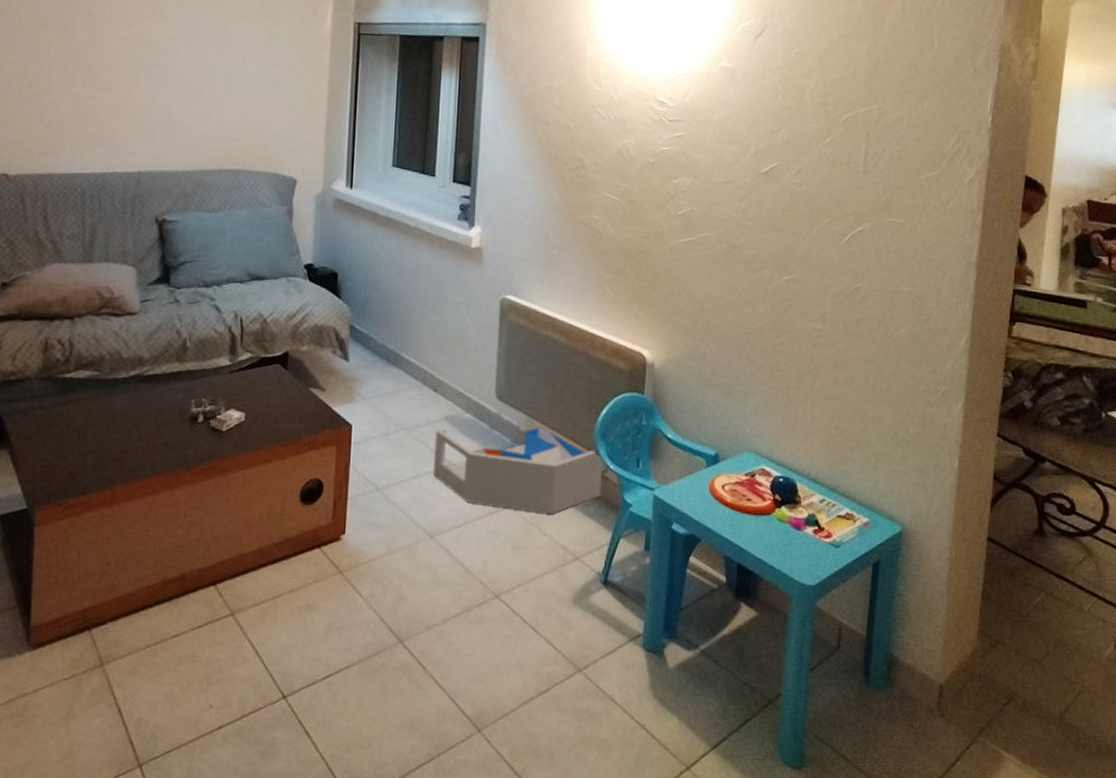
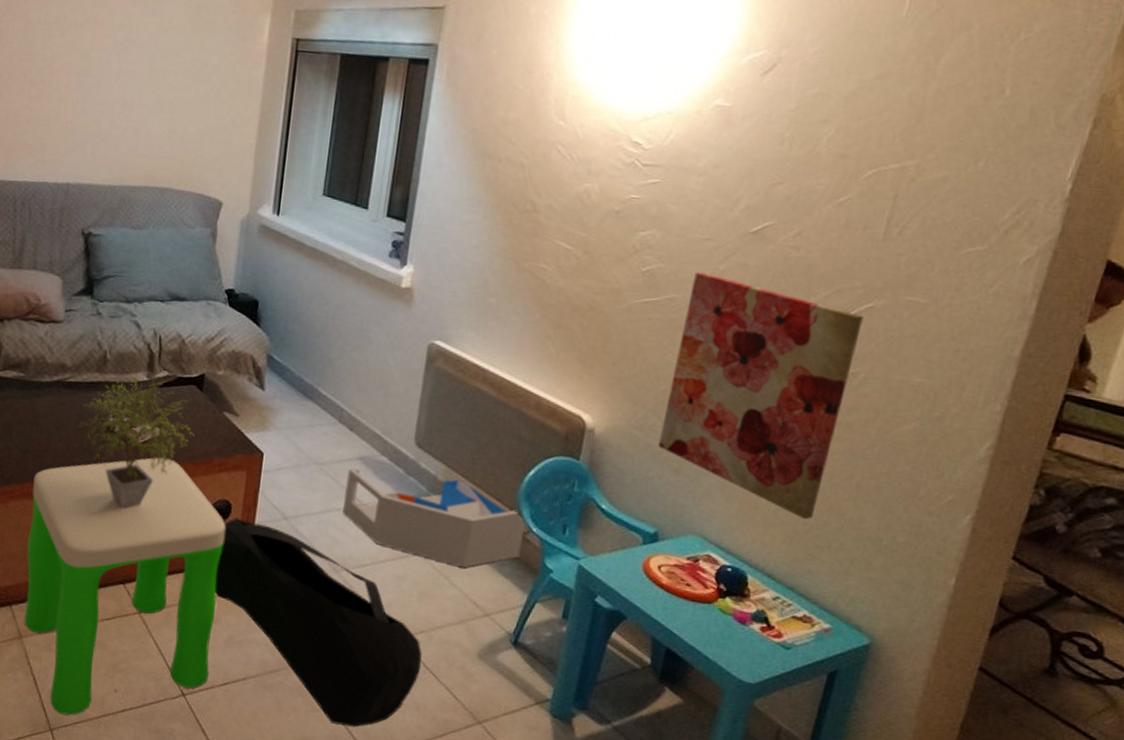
stool: none [105,443,319,745] -> present [24,457,226,716]
potted plant: none [158,361,282,504] -> present [78,376,195,509]
bag: none [310,496,521,699] -> present [214,518,422,727]
wall art: none [709,211,858,425] -> present [658,272,864,520]

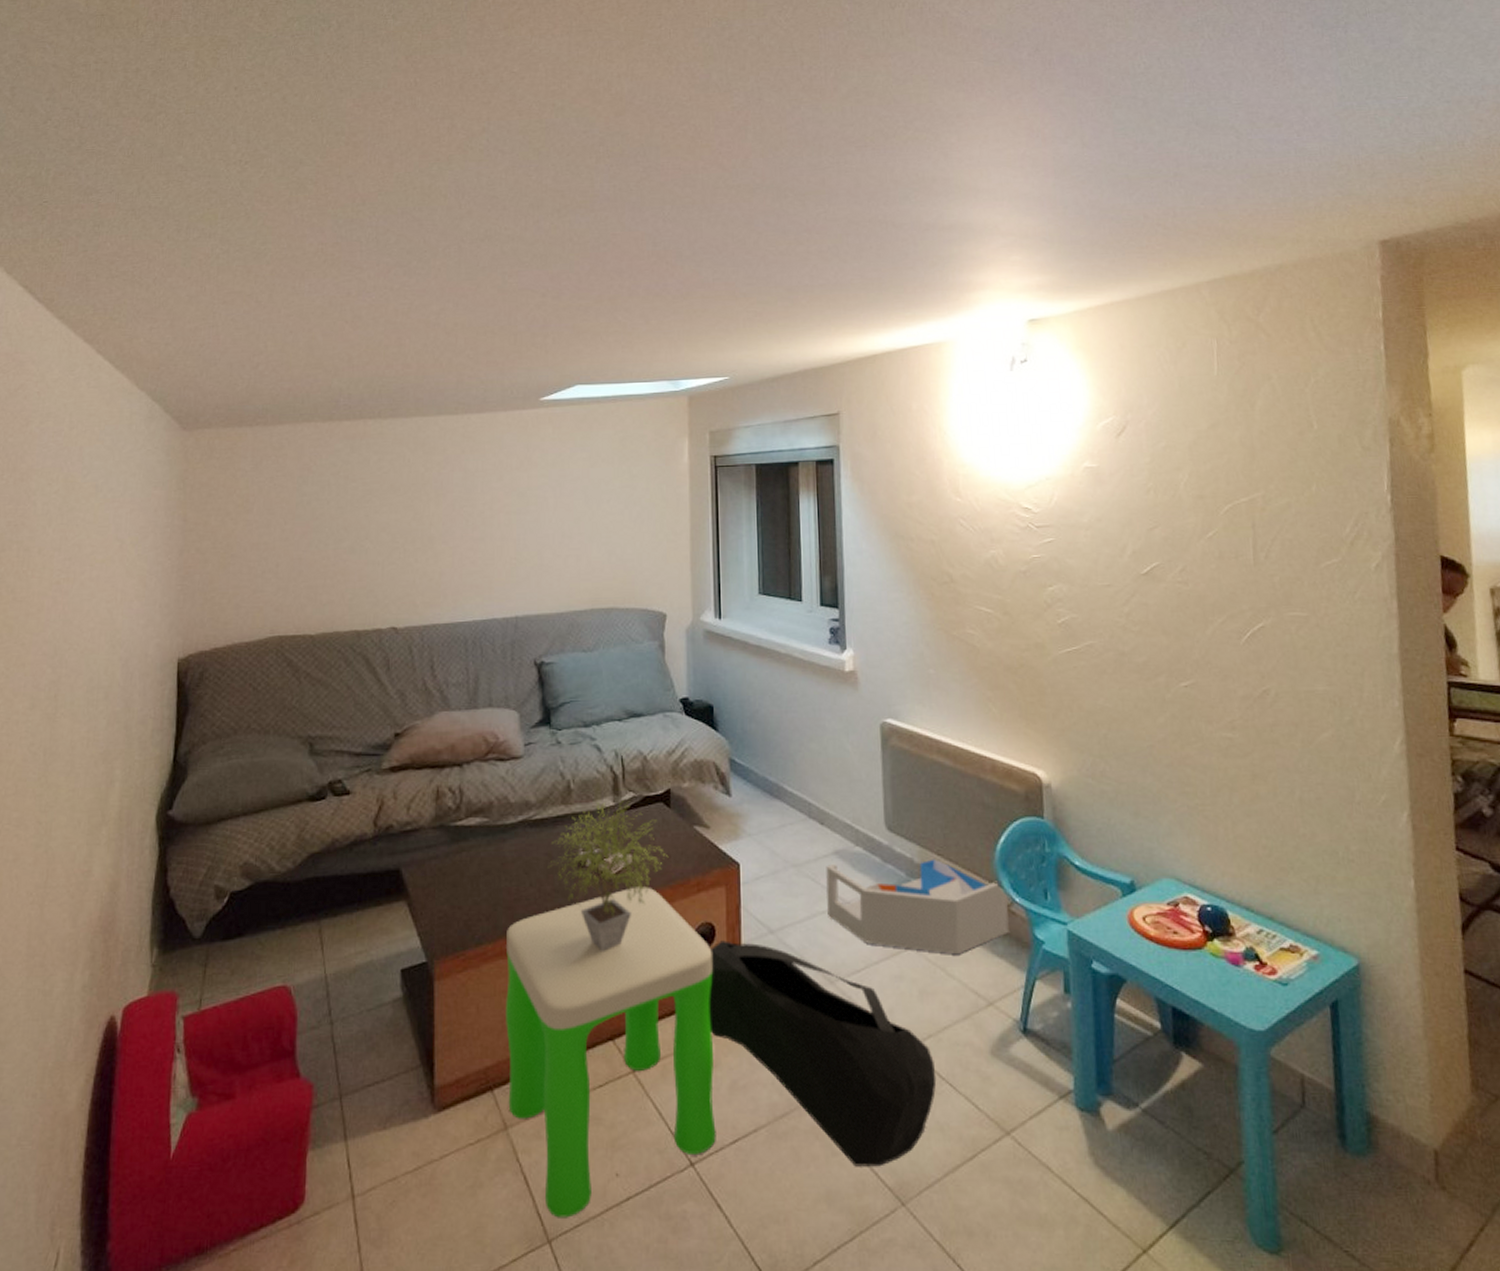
wall art: present [658,272,864,520] -> none [1104,617,1270,844]

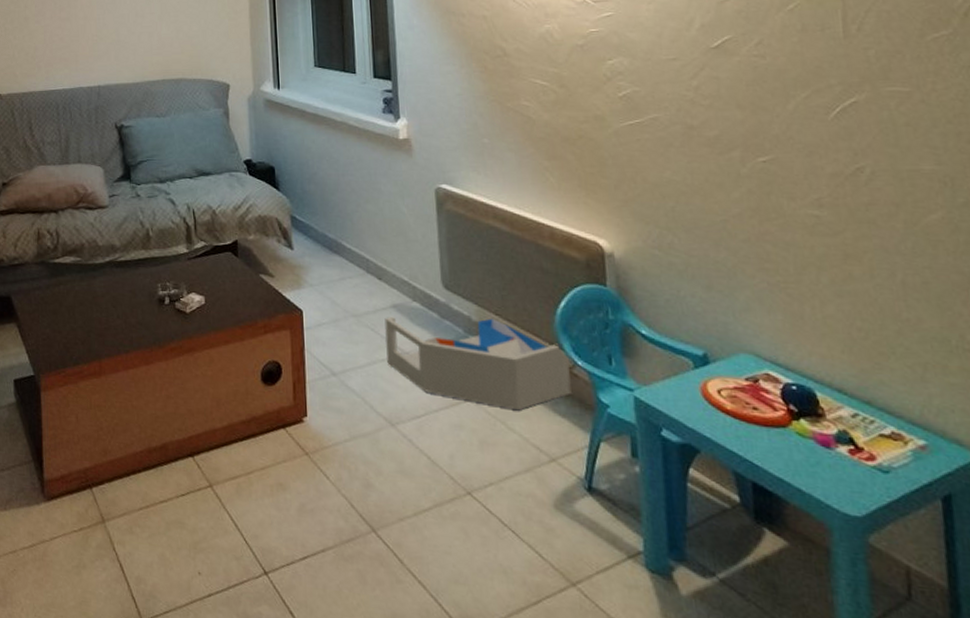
stool: present [506,887,716,1218] -> none [99,325,287,605]
potted plant: present [548,801,669,952] -> none [132,249,238,380]
bag: present [709,940,937,1167] -> none [277,378,499,599]

